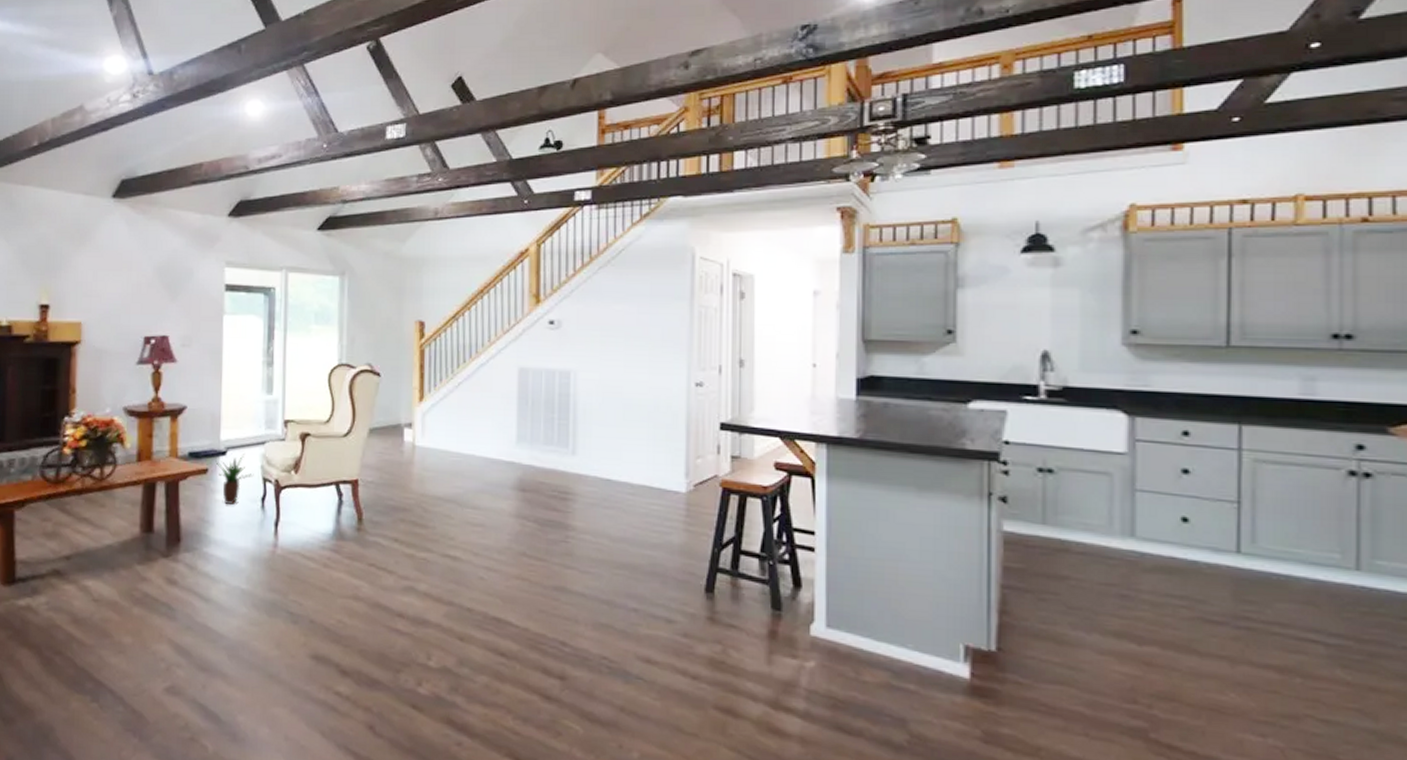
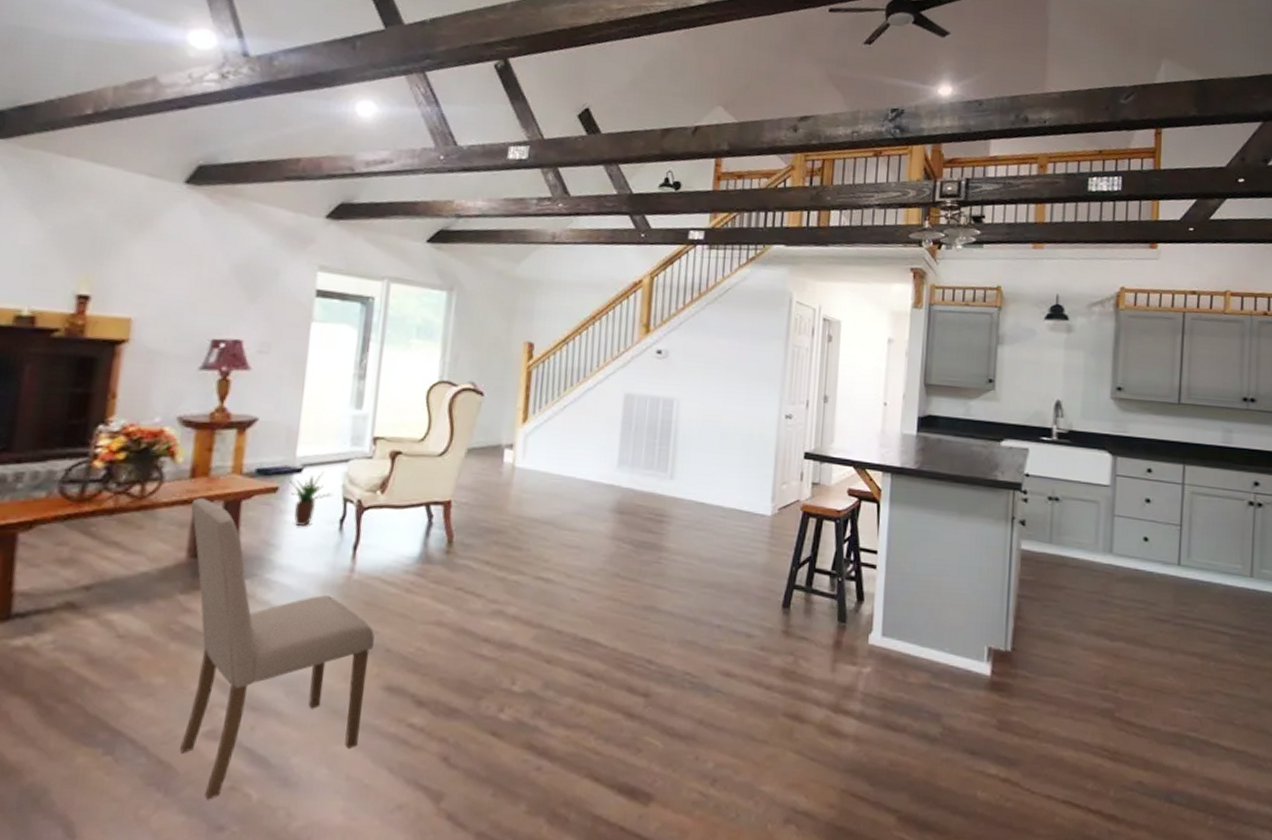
dining chair: none [139,479,299,748] -> present [180,498,375,800]

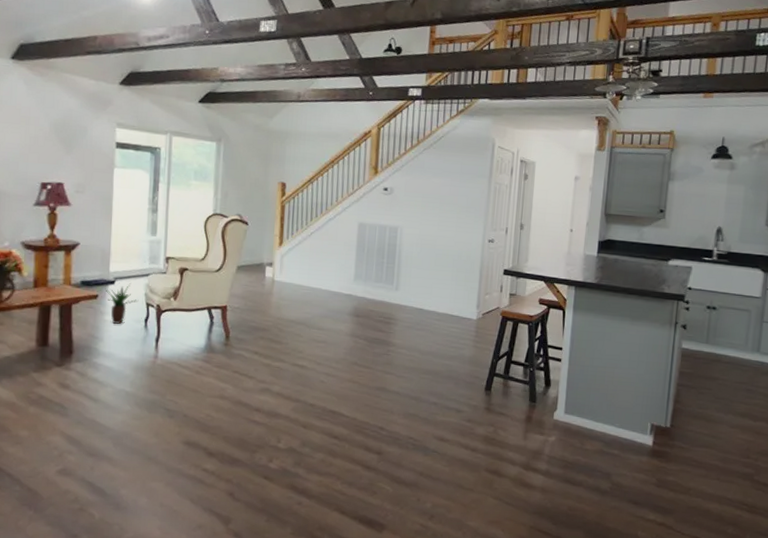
dining chair: present [180,498,375,800] -> none [36,303,175,517]

